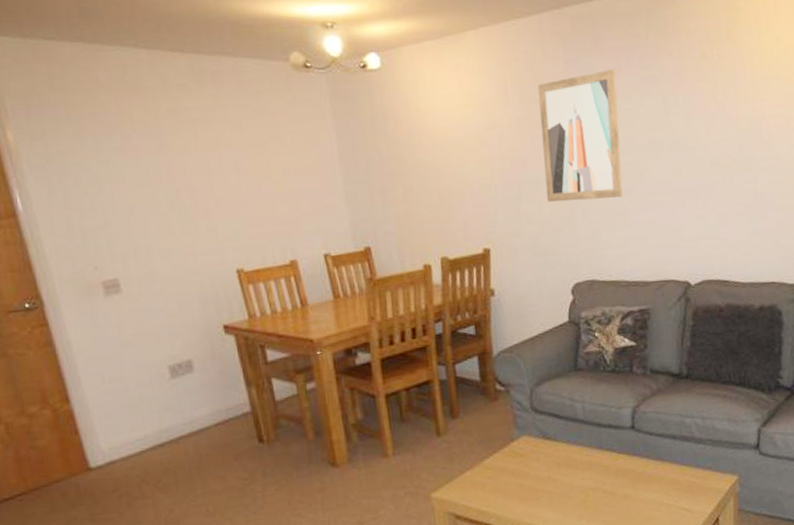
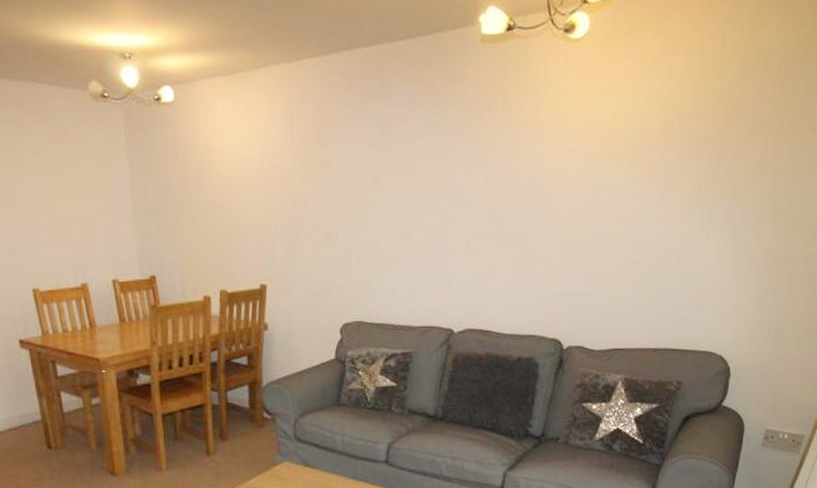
wall art: present [537,68,623,202] -> none [323,114,400,244]

